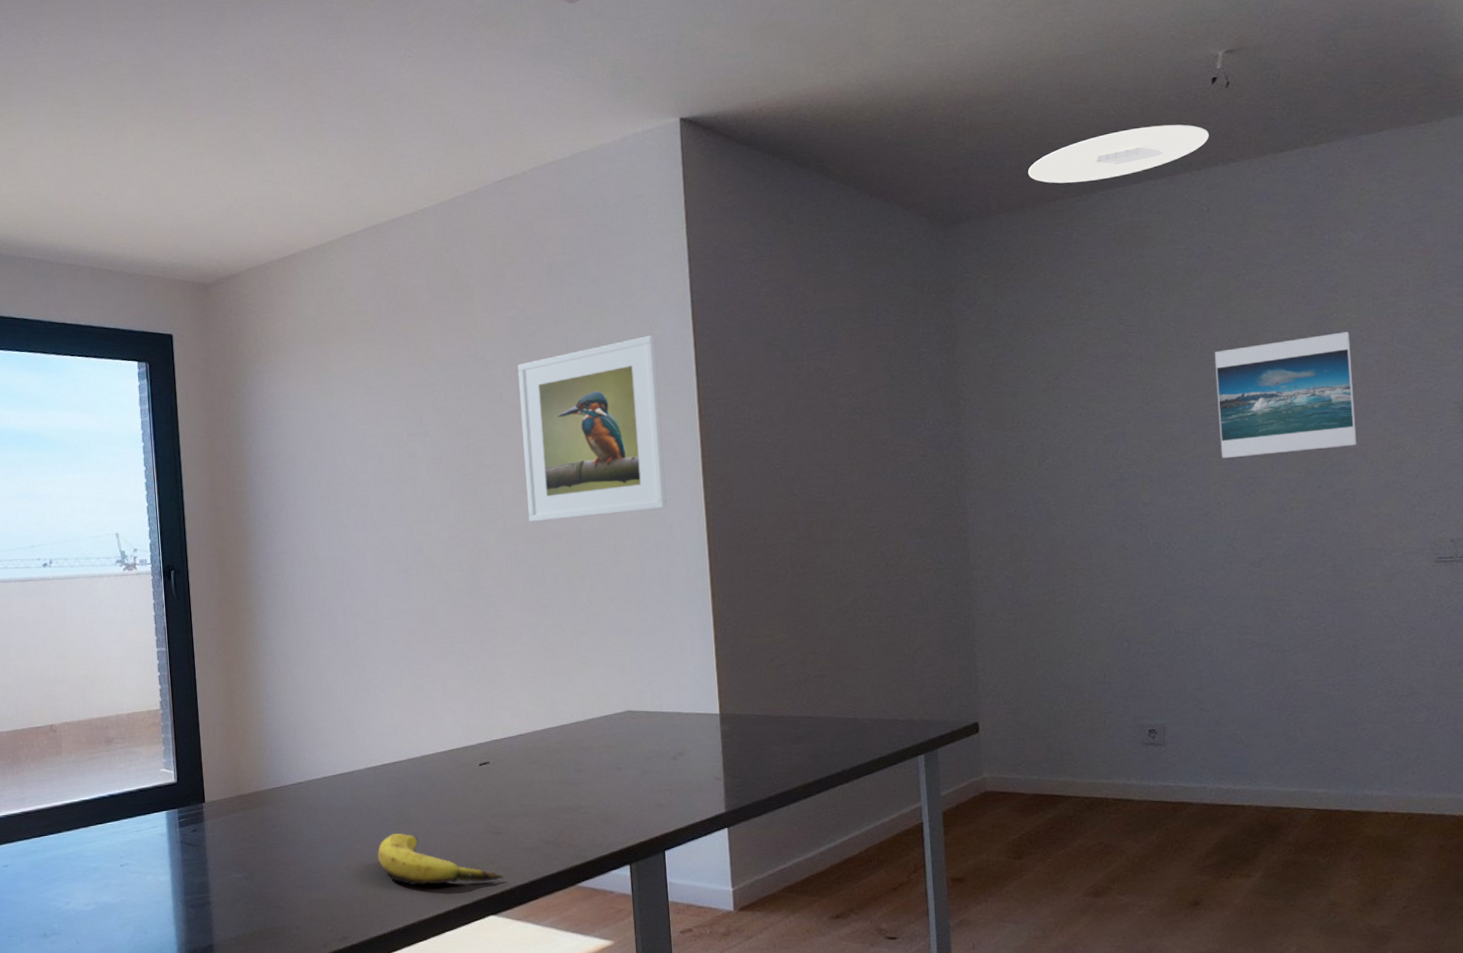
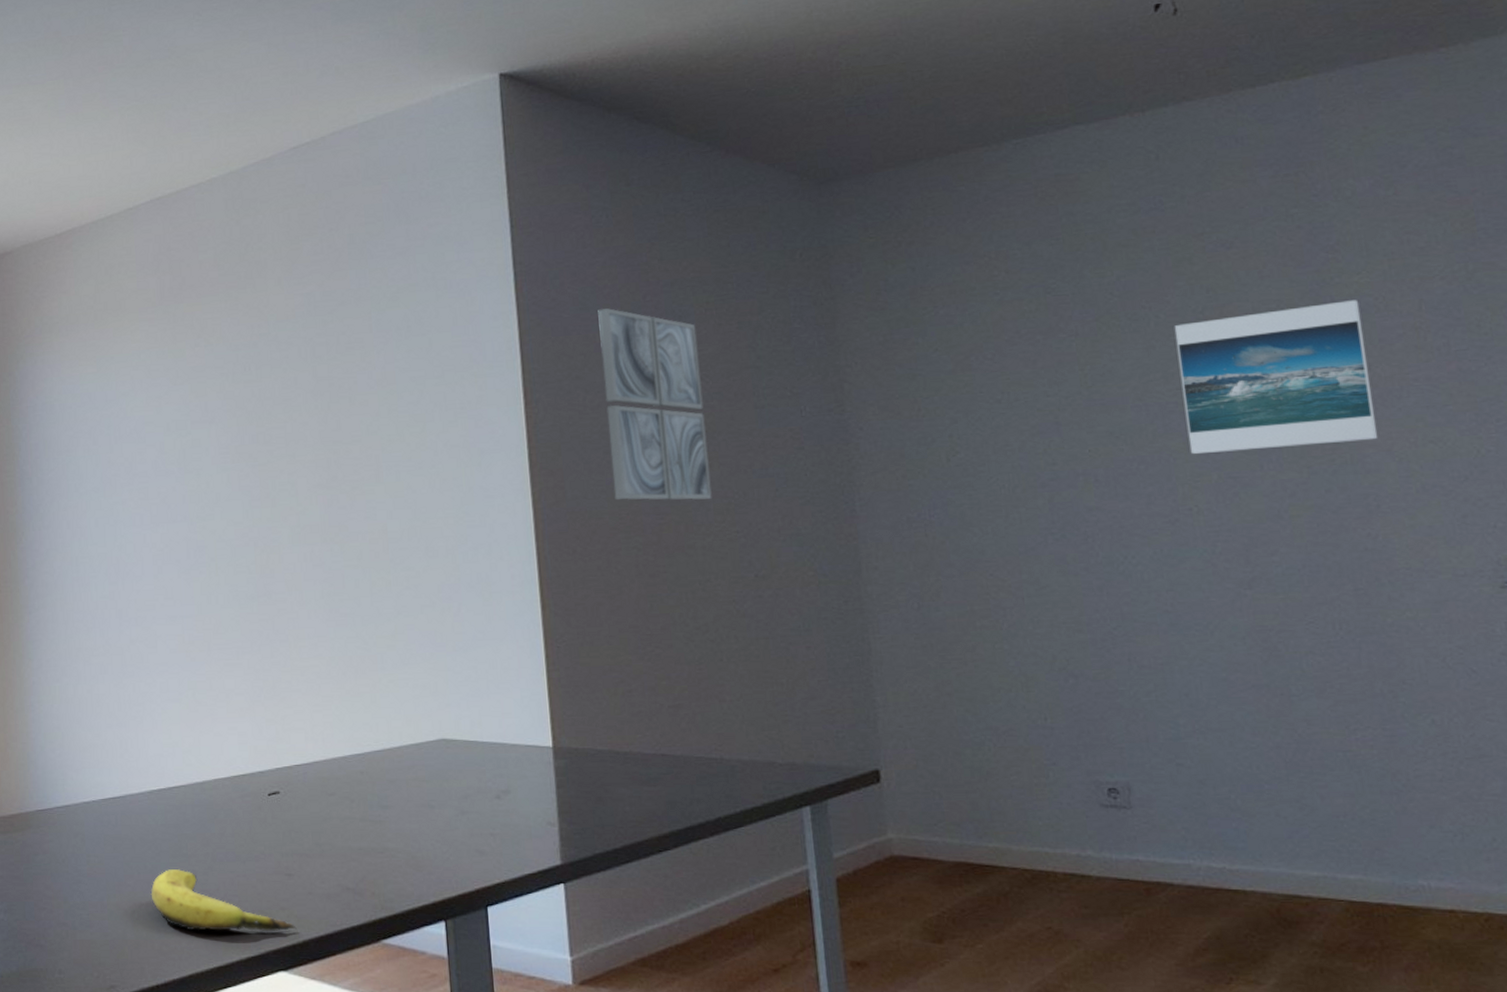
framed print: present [517,335,667,522] -> none [314,312,487,520]
wall art: none [761,333,853,502] -> present [598,308,712,501]
ceiling light: present [1027,124,1209,184] -> none [920,59,1154,133]

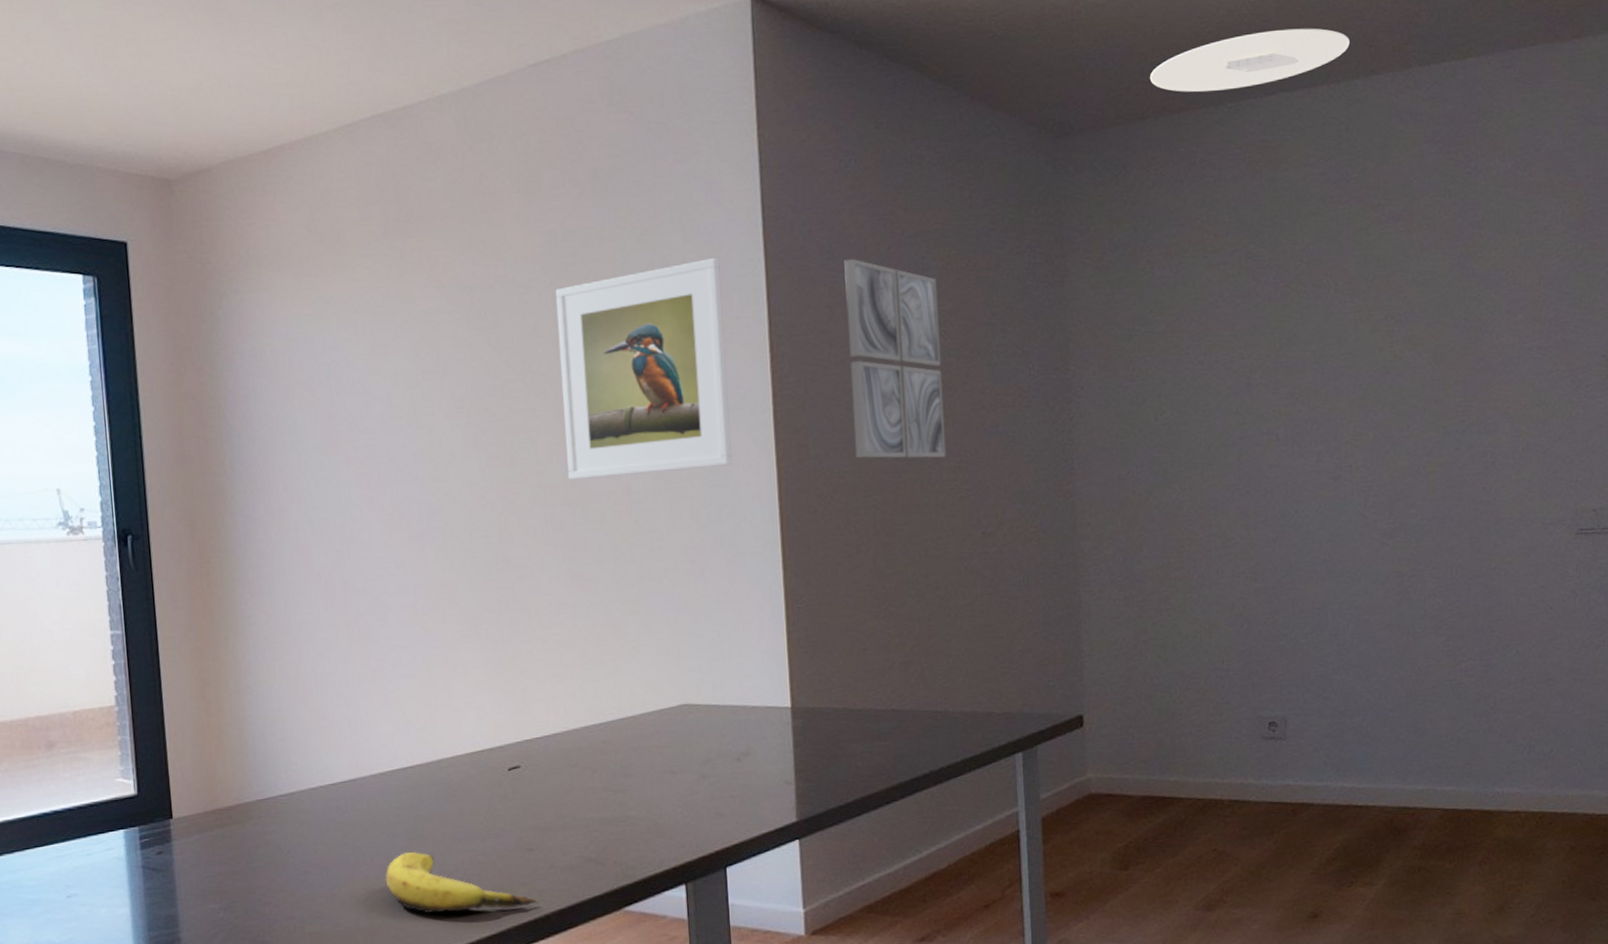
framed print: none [314,312,487,520] -> present [555,258,732,480]
ceiling light: none [920,59,1154,133] -> present [1149,28,1350,92]
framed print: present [1174,300,1379,455] -> none [1349,273,1499,416]

